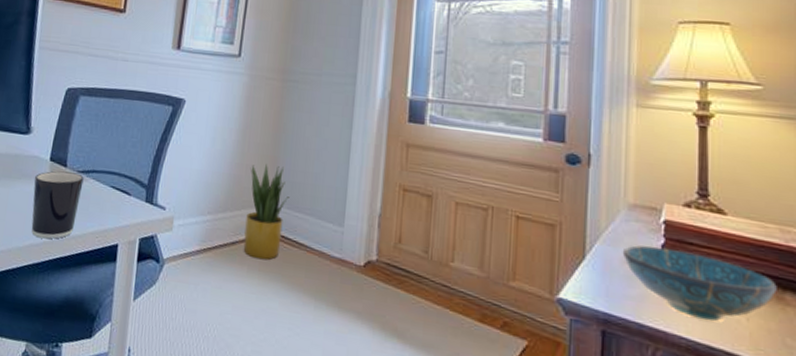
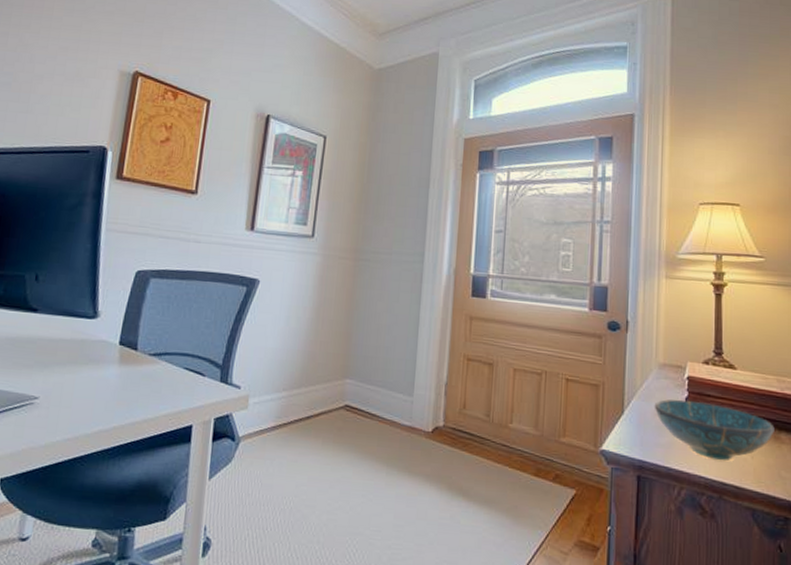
mug: present [31,171,84,239] -> none [100,354,156,424]
planter: present [243,163,288,260] -> none [318,339,361,432]

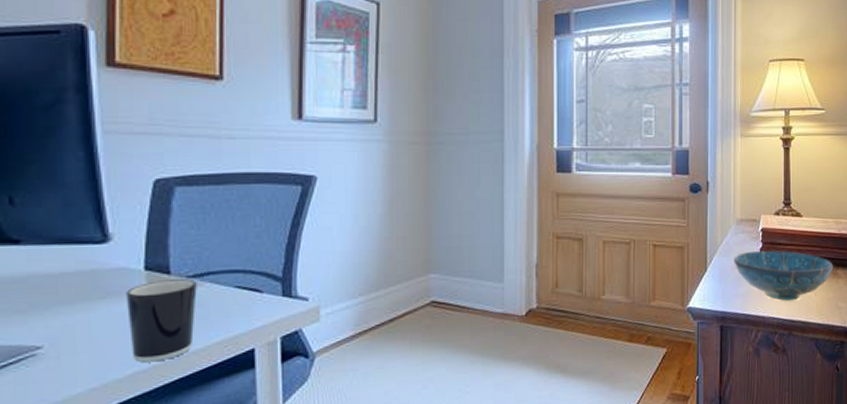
mug: none [100,354,156,424] -> present [125,279,197,363]

